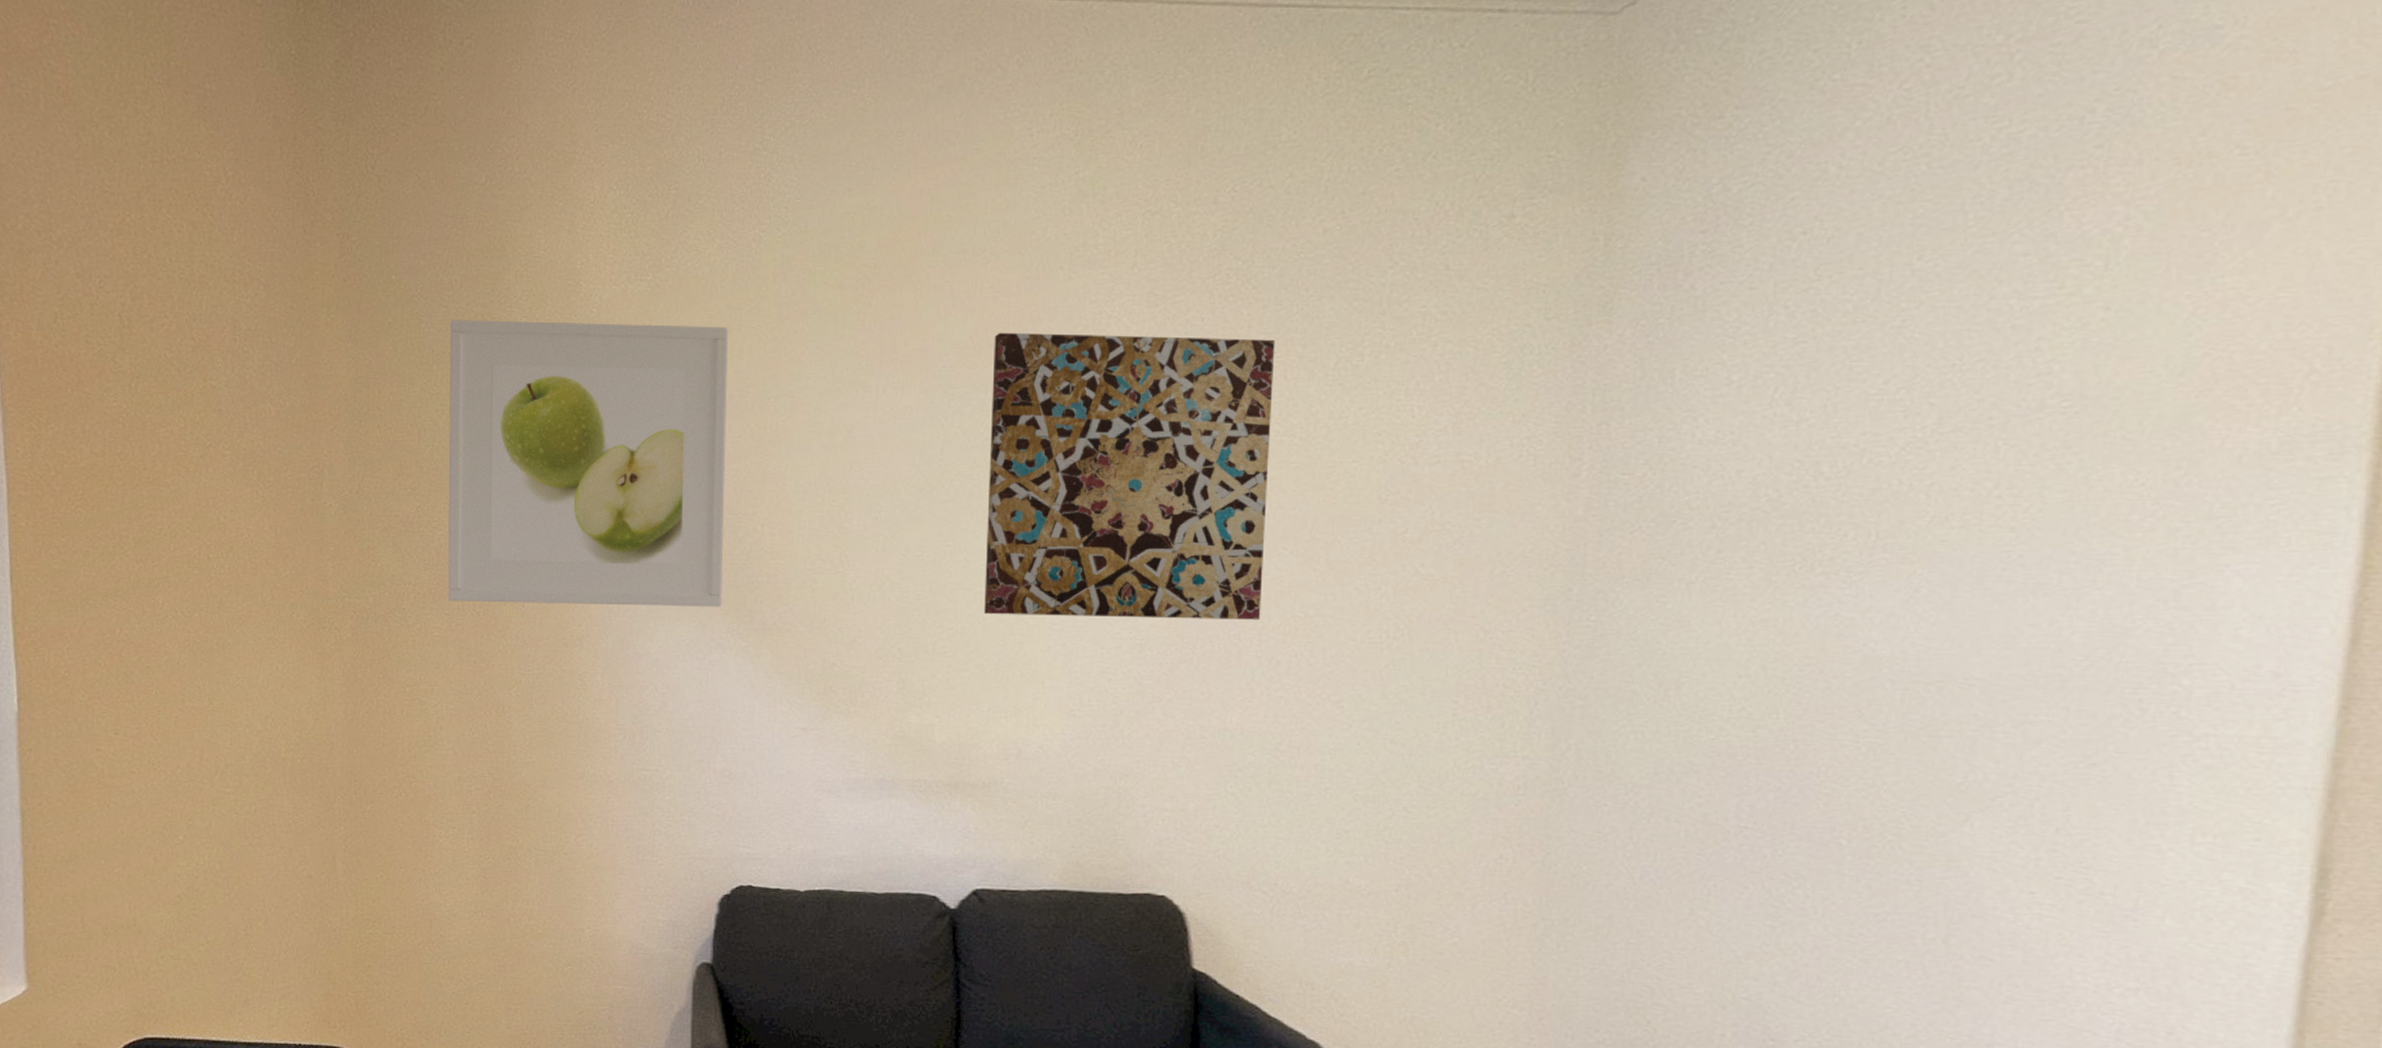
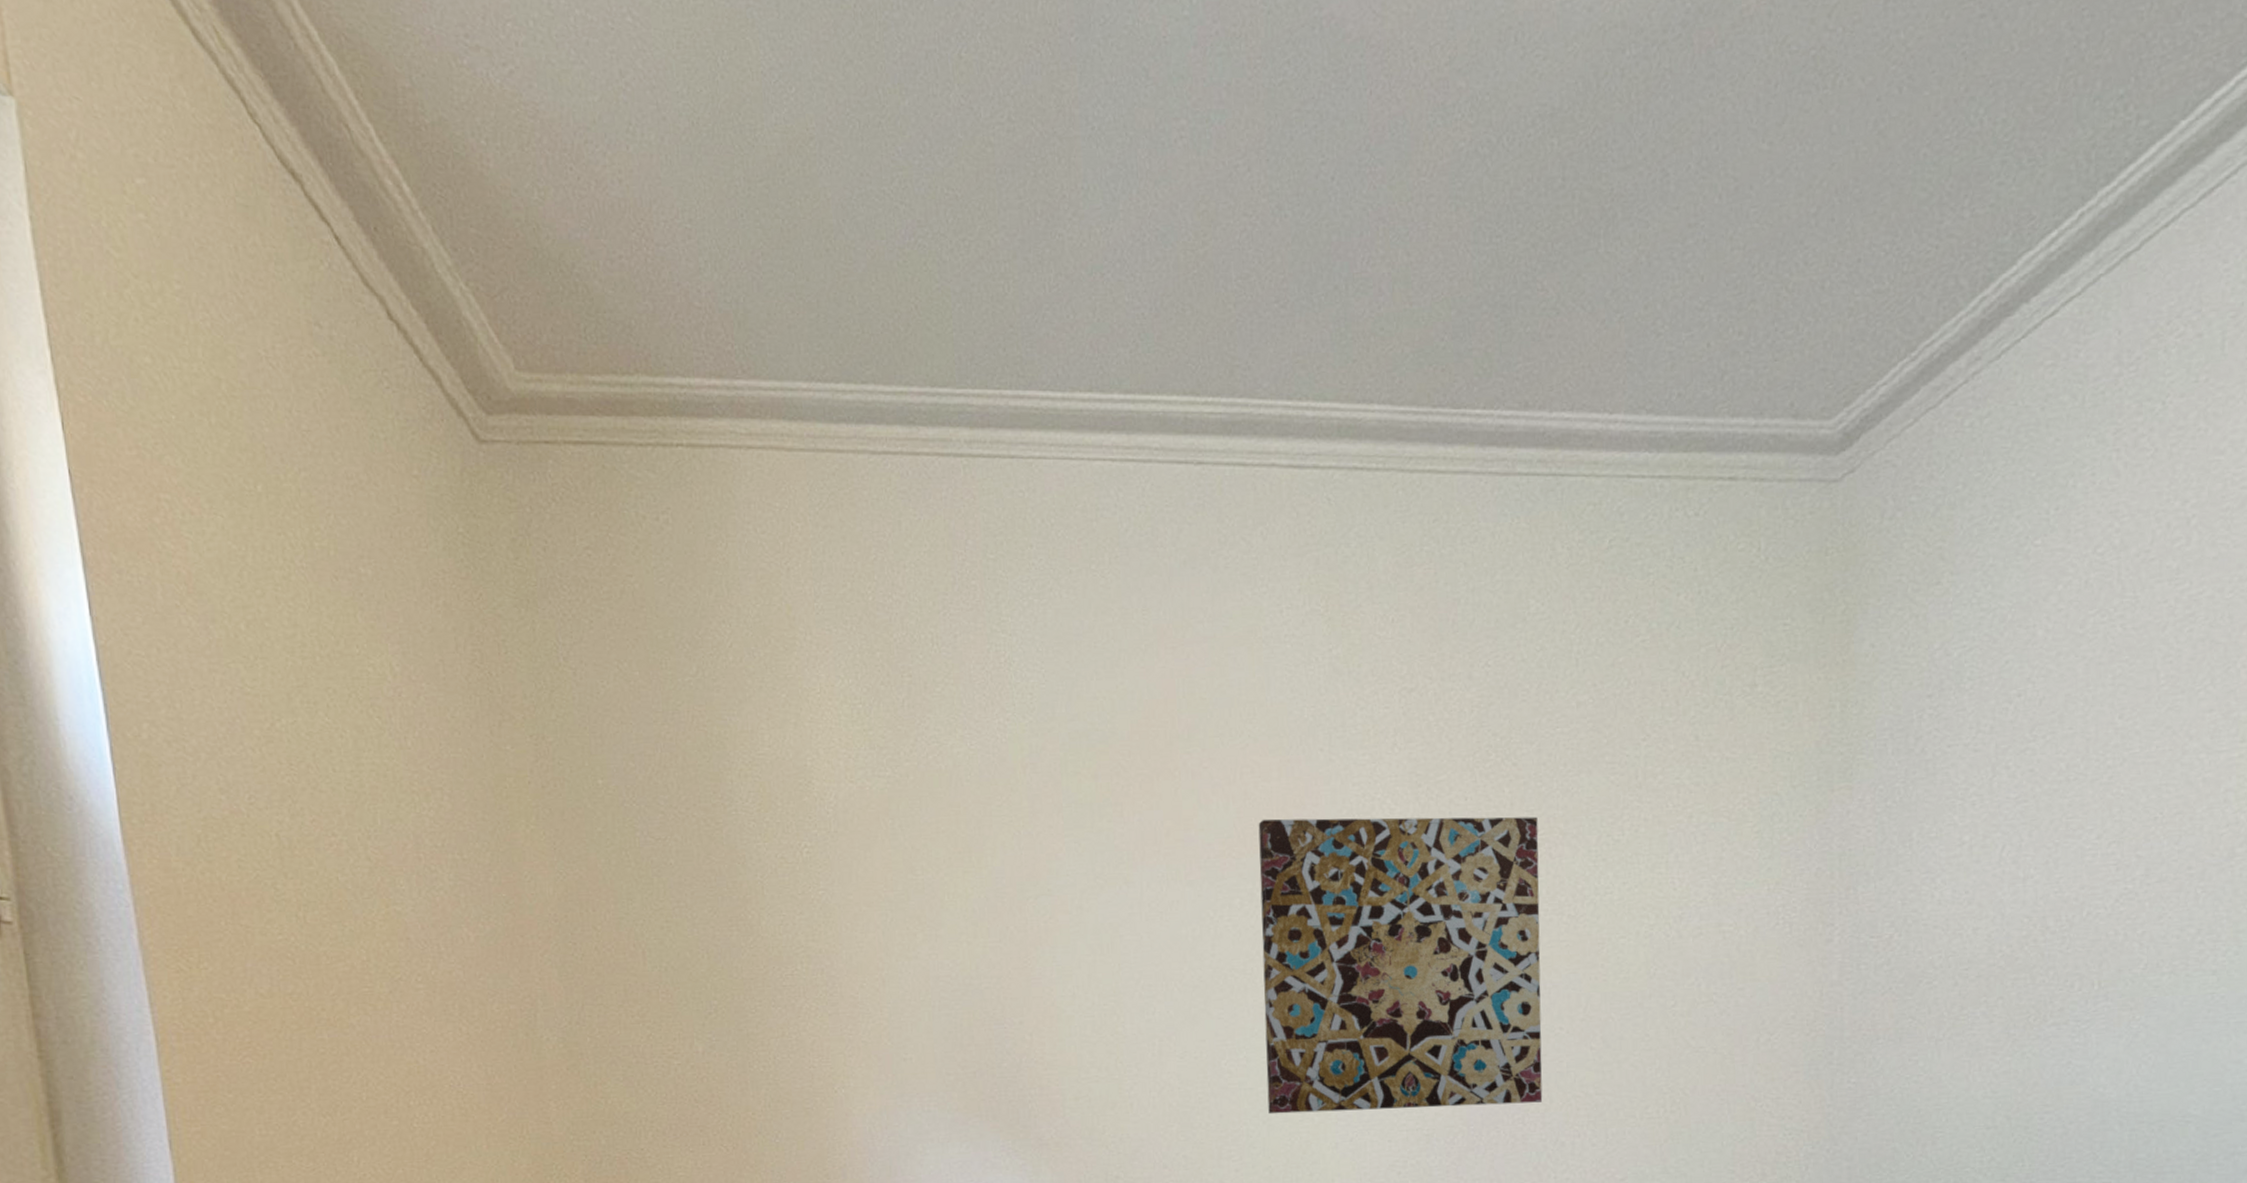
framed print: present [447,320,728,607] -> none [668,823,994,1137]

